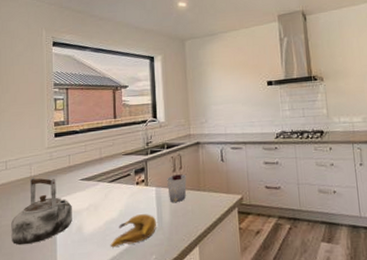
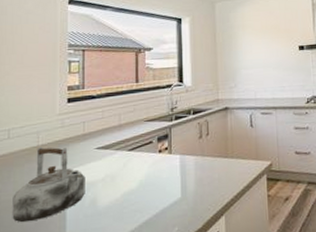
banana: present [110,214,157,248] -> none [128,183,181,221]
cup: present [167,174,187,203] -> none [192,140,214,171]

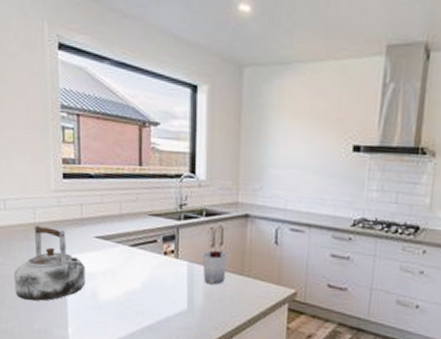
cup: none [192,140,214,171] -> present [202,250,229,285]

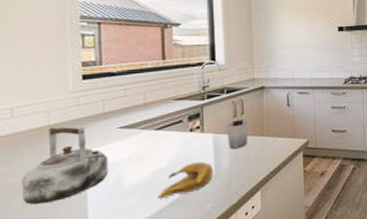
banana: none [129,290,187,323] -> present [157,162,214,200]

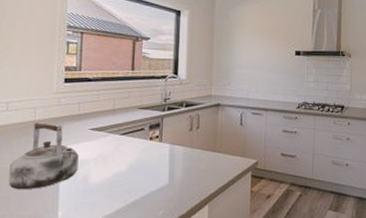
banana: present [157,162,214,200] -> none [117,170,168,200]
cup: present [226,119,249,150] -> none [182,134,204,162]

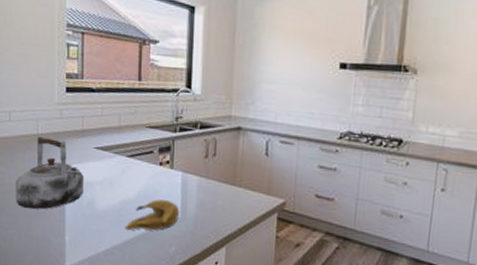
banana: none [117,170,168,200] -> present [125,199,180,231]

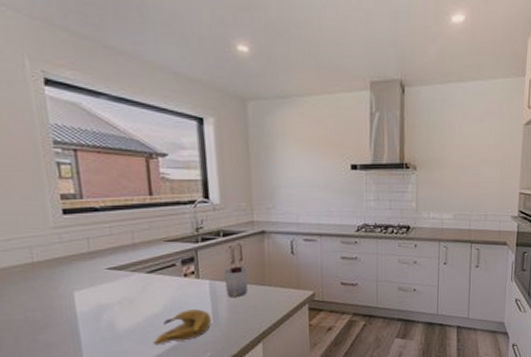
kettle: present [16,135,84,210] -> none [11,263,100,344]
cup: none [196,161,221,195] -> present [224,266,249,298]

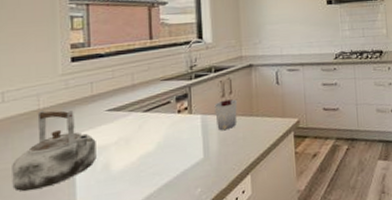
kettle: none [11,263,100,344] -> present [12,109,97,192]
banana: present [153,309,212,345] -> none [145,144,203,185]

